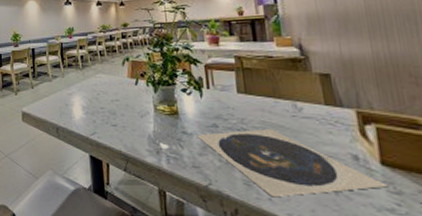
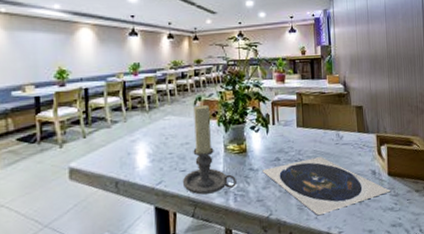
candle holder: none [113,65,169,151] -> present [182,104,236,195]

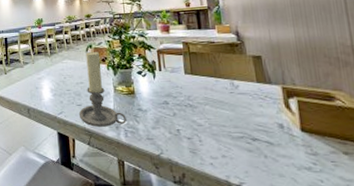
plate: present [262,157,390,216] -> none [151,104,306,162]

